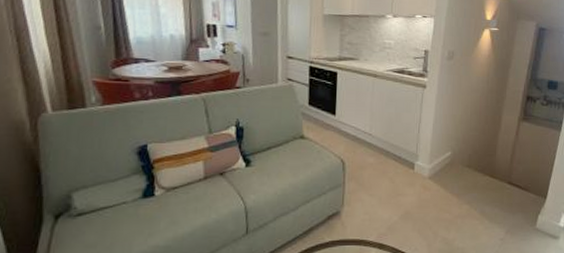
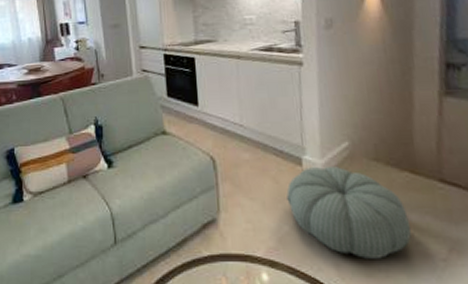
pouf: none [399,171,484,240] -> present [286,167,412,259]

